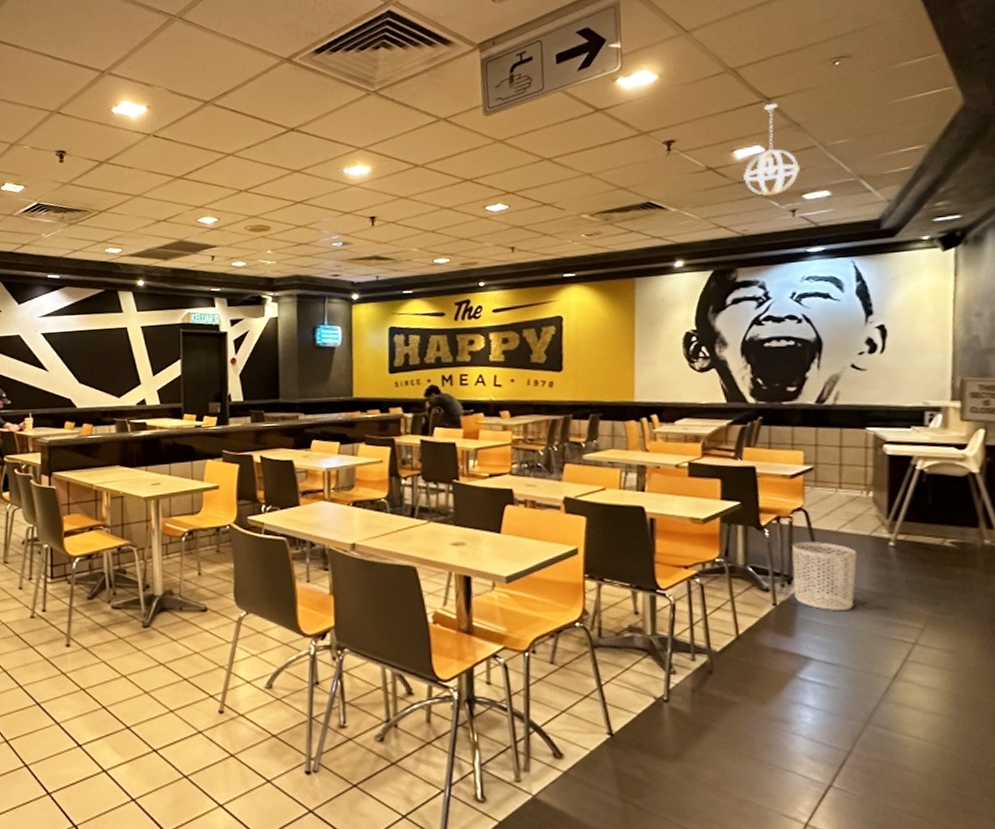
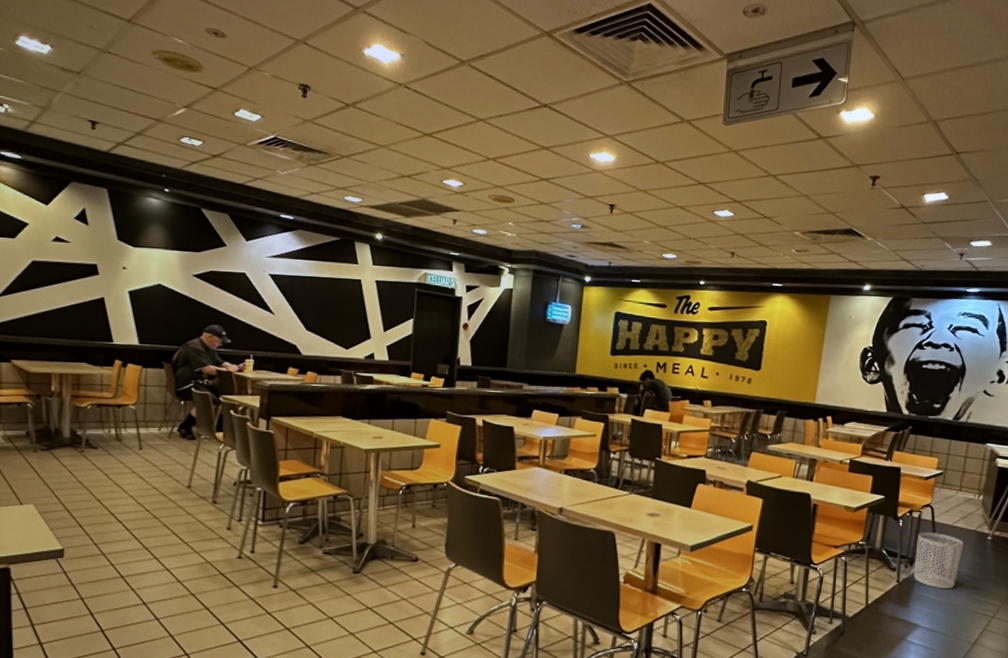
pendant light: present [743,103,800,196] -> none [928,157,972,238]

